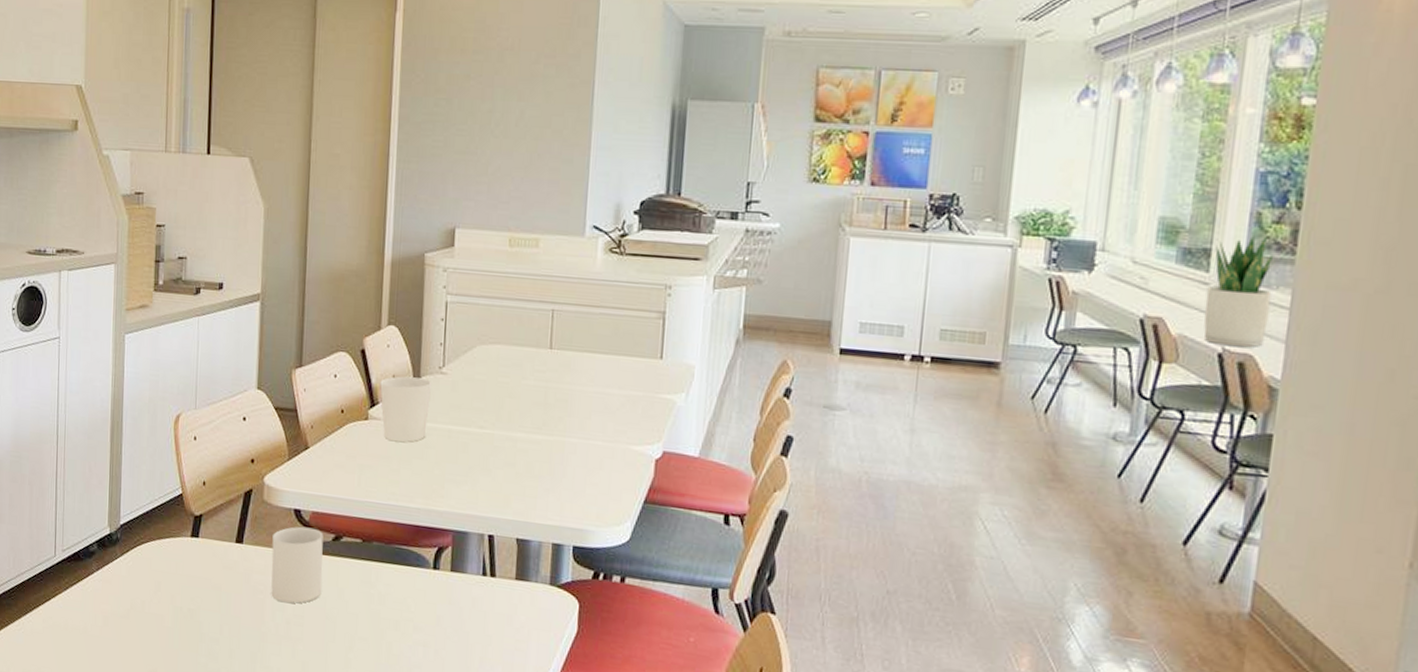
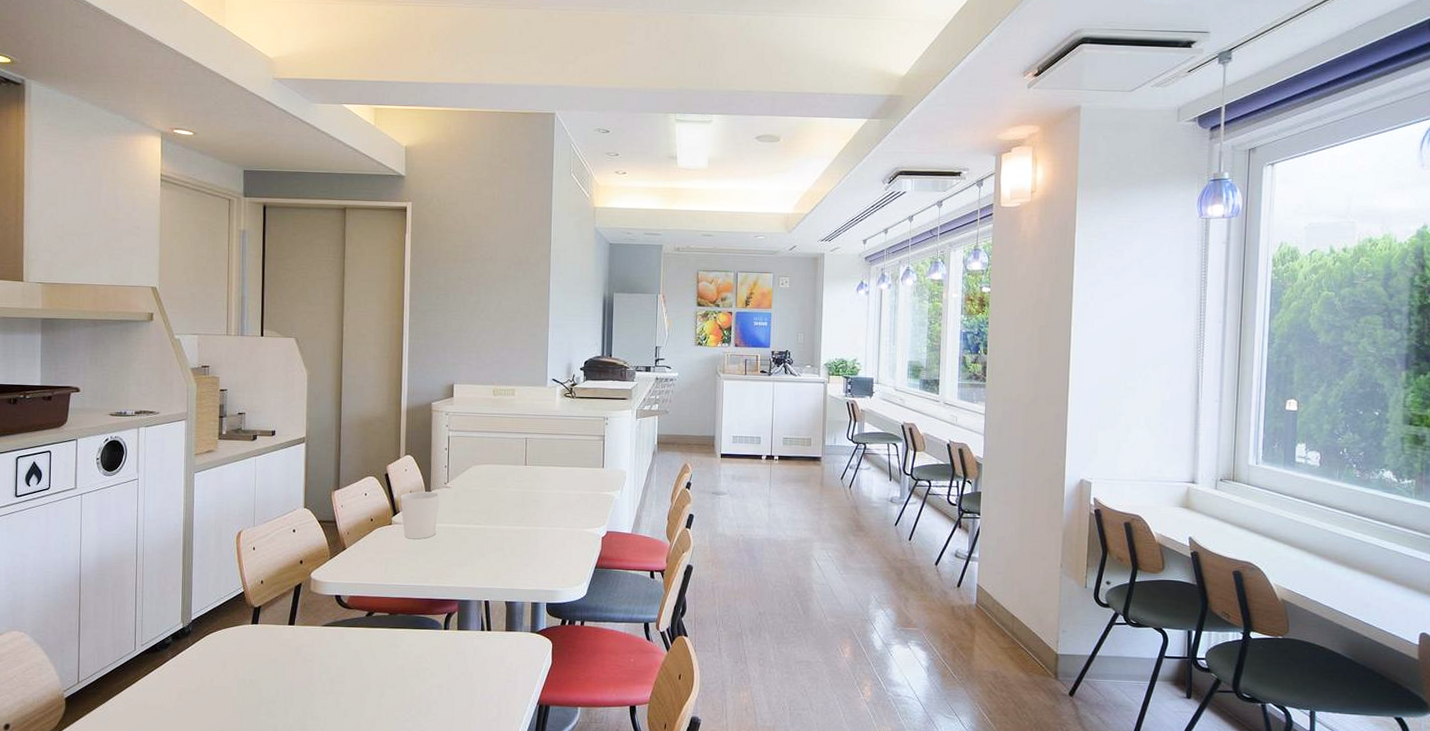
cup: present [271,526,324,604] -> none [318,608,359,667]
planter: present [1203,234,1276,348] -> none [937,370,975,440]

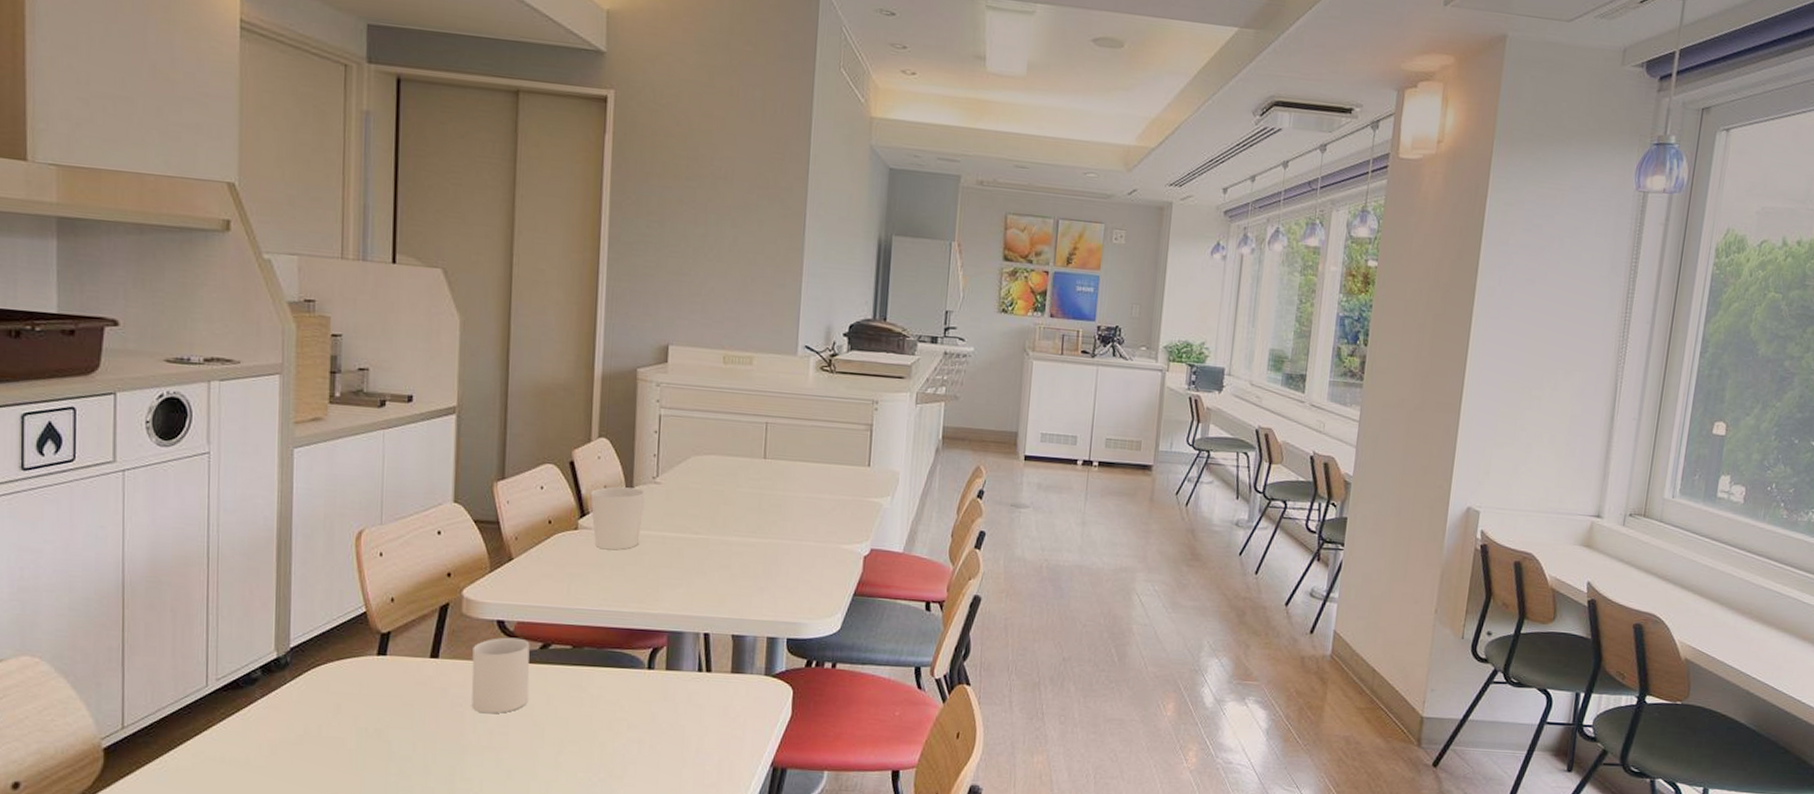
cup: none [318,608,359,667] -> present [471,637,530,714]

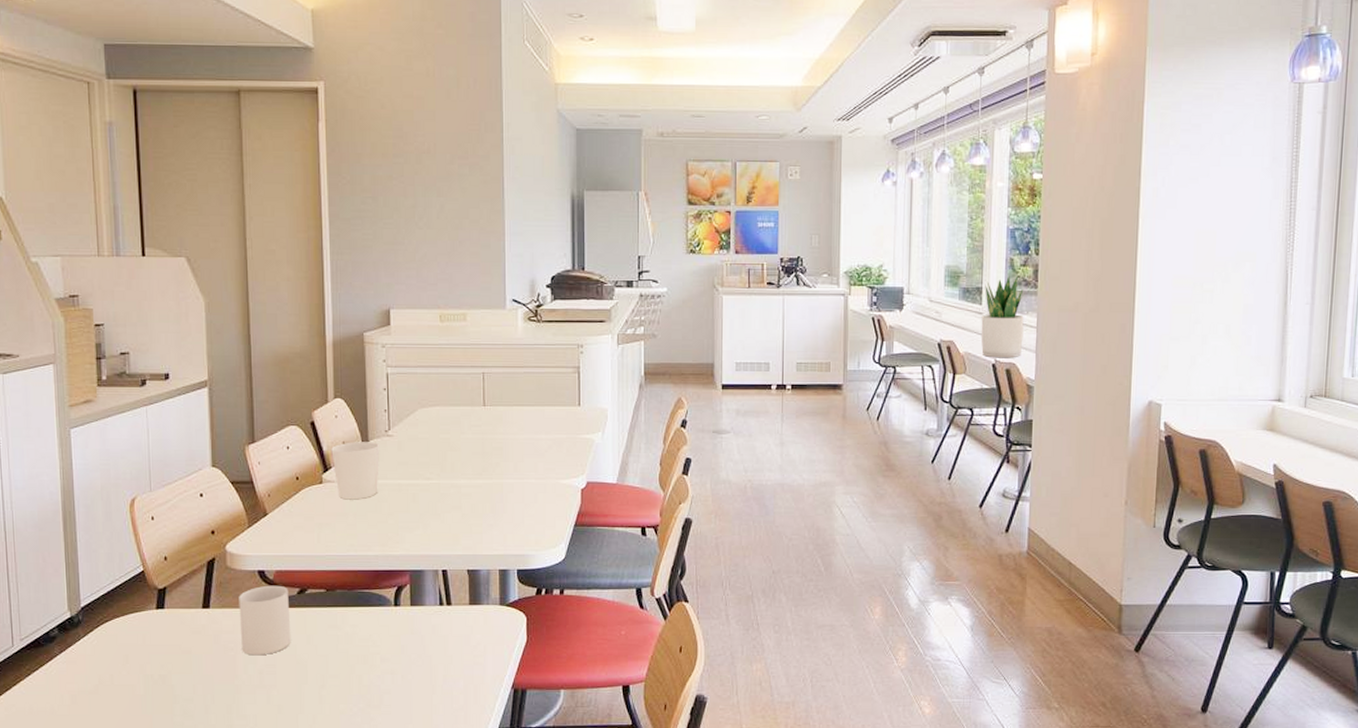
planter: none [1300,364,1350,452] -> present [981,275,1025,358]

